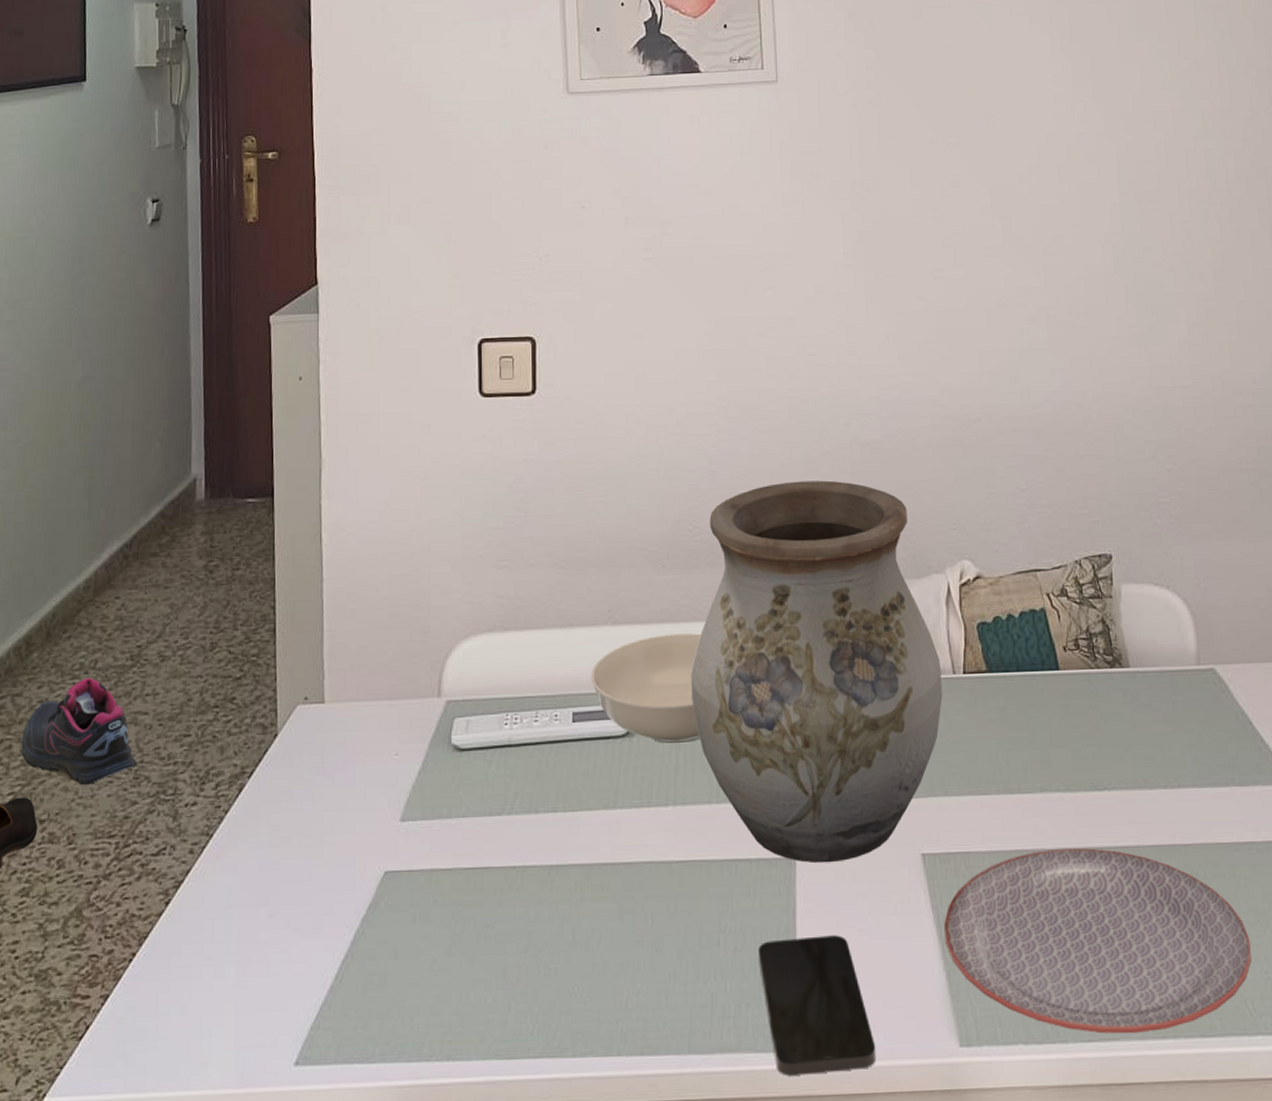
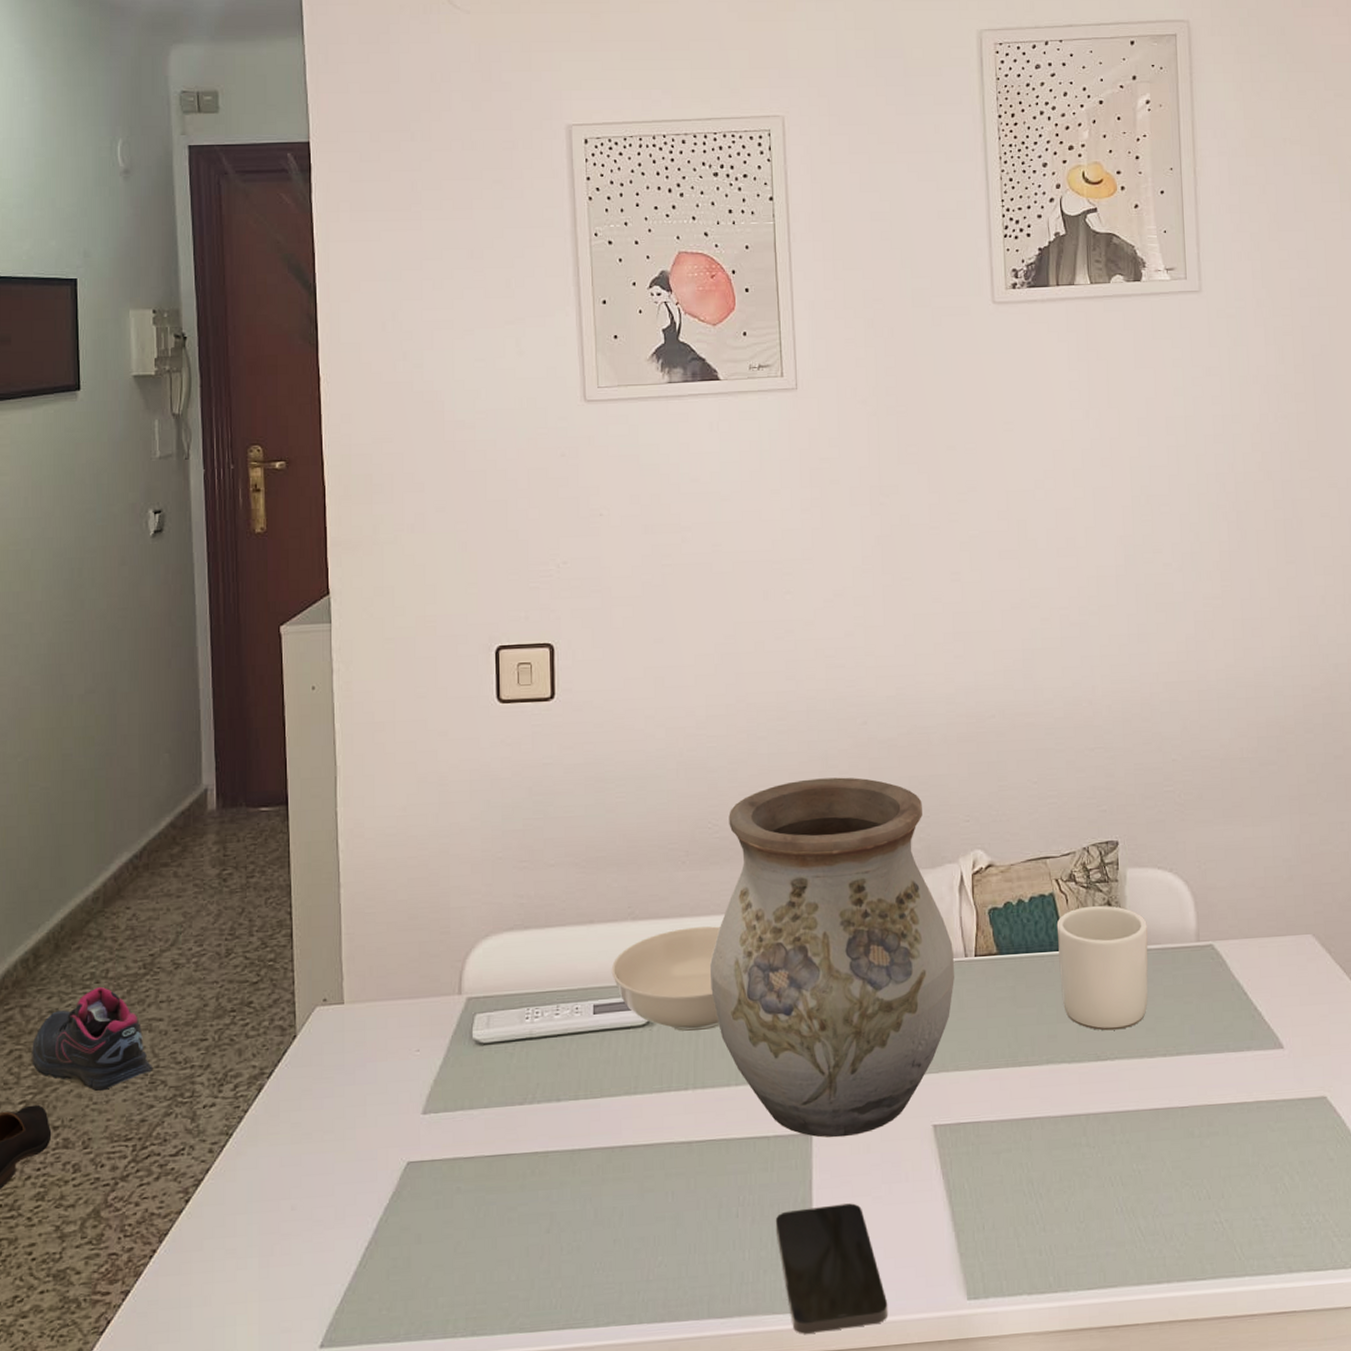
plate: present [943,848,1252,1034] -> none [953,1113,1241,1282]
mug: none [1048,622,1147,758] -> present [1056,905,1149,1031]

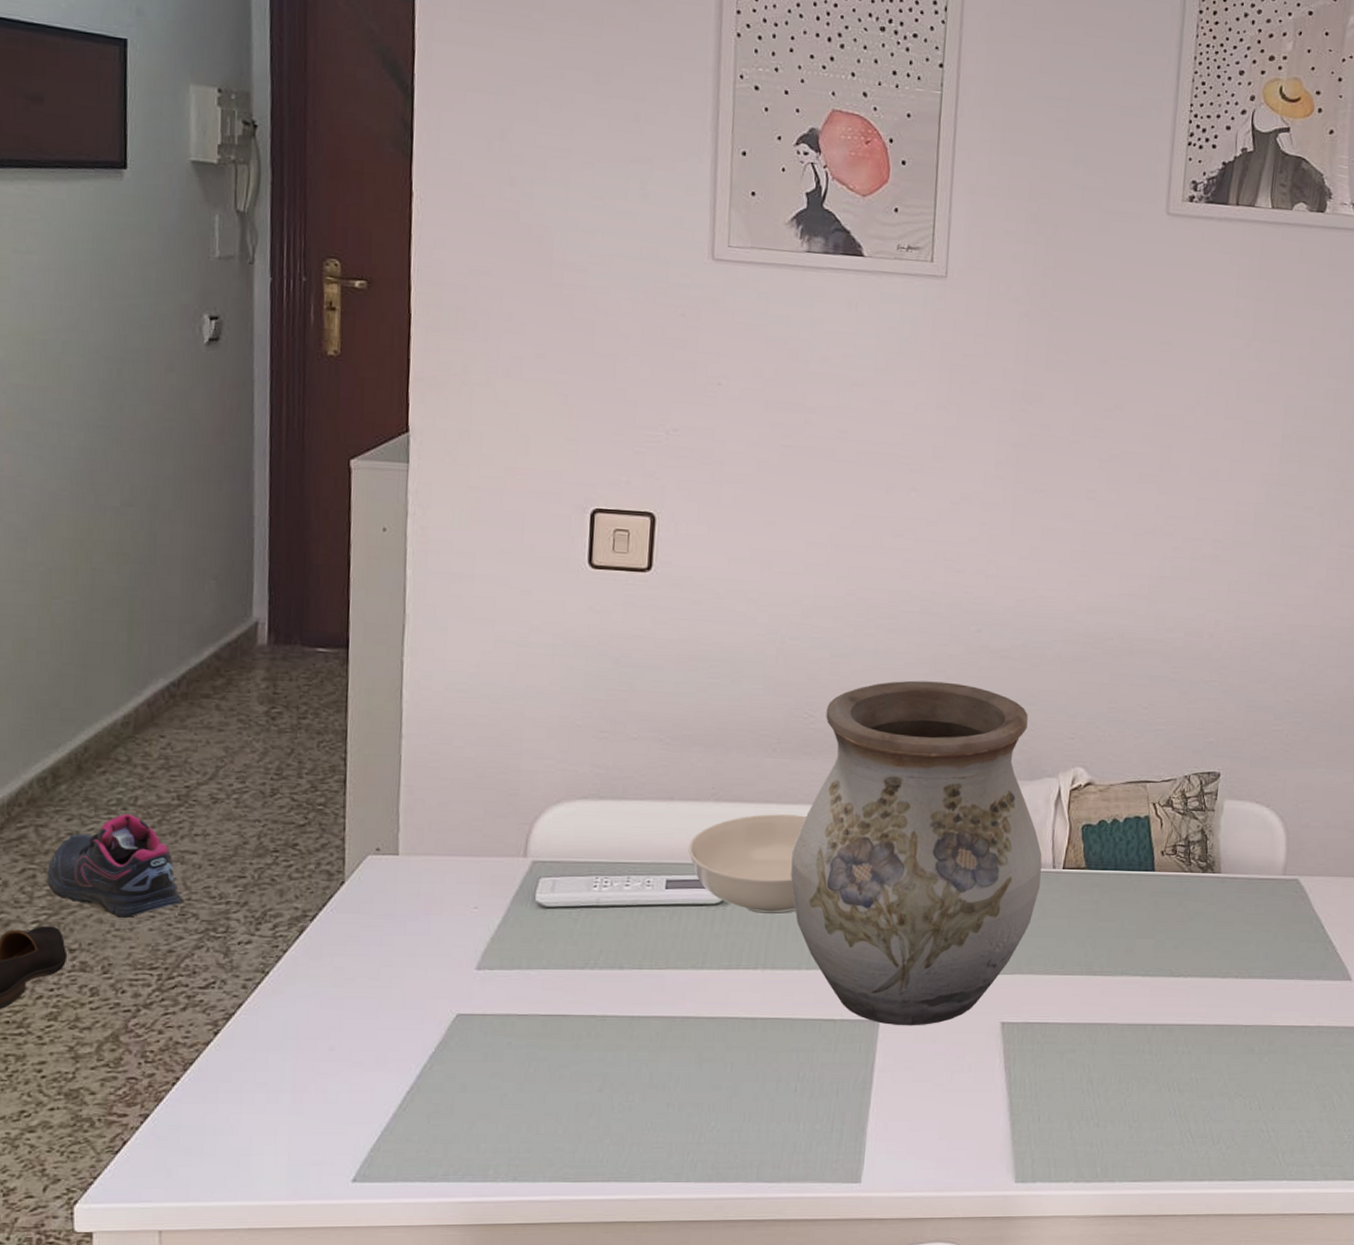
smartphone: present [775,1203,888,1334] -> none [832,1087,937,1202]
mug: present [1056,905,1149,1031] -> none [1144,831,1237,950]

